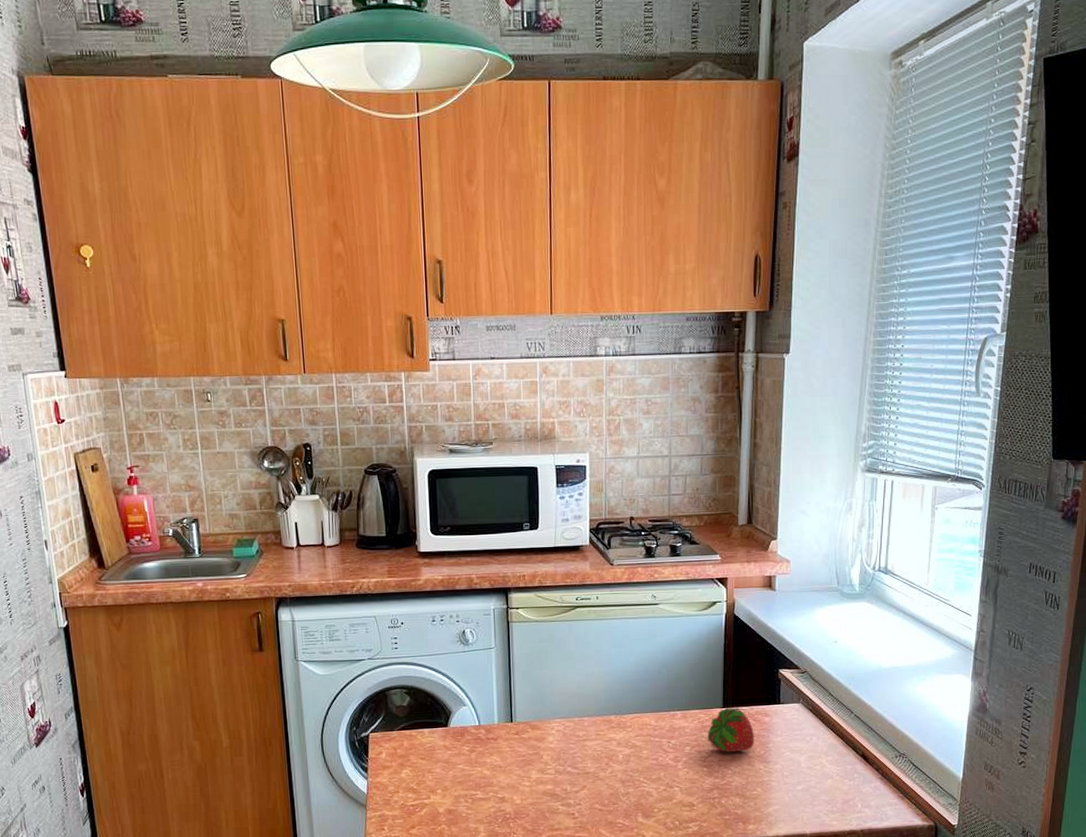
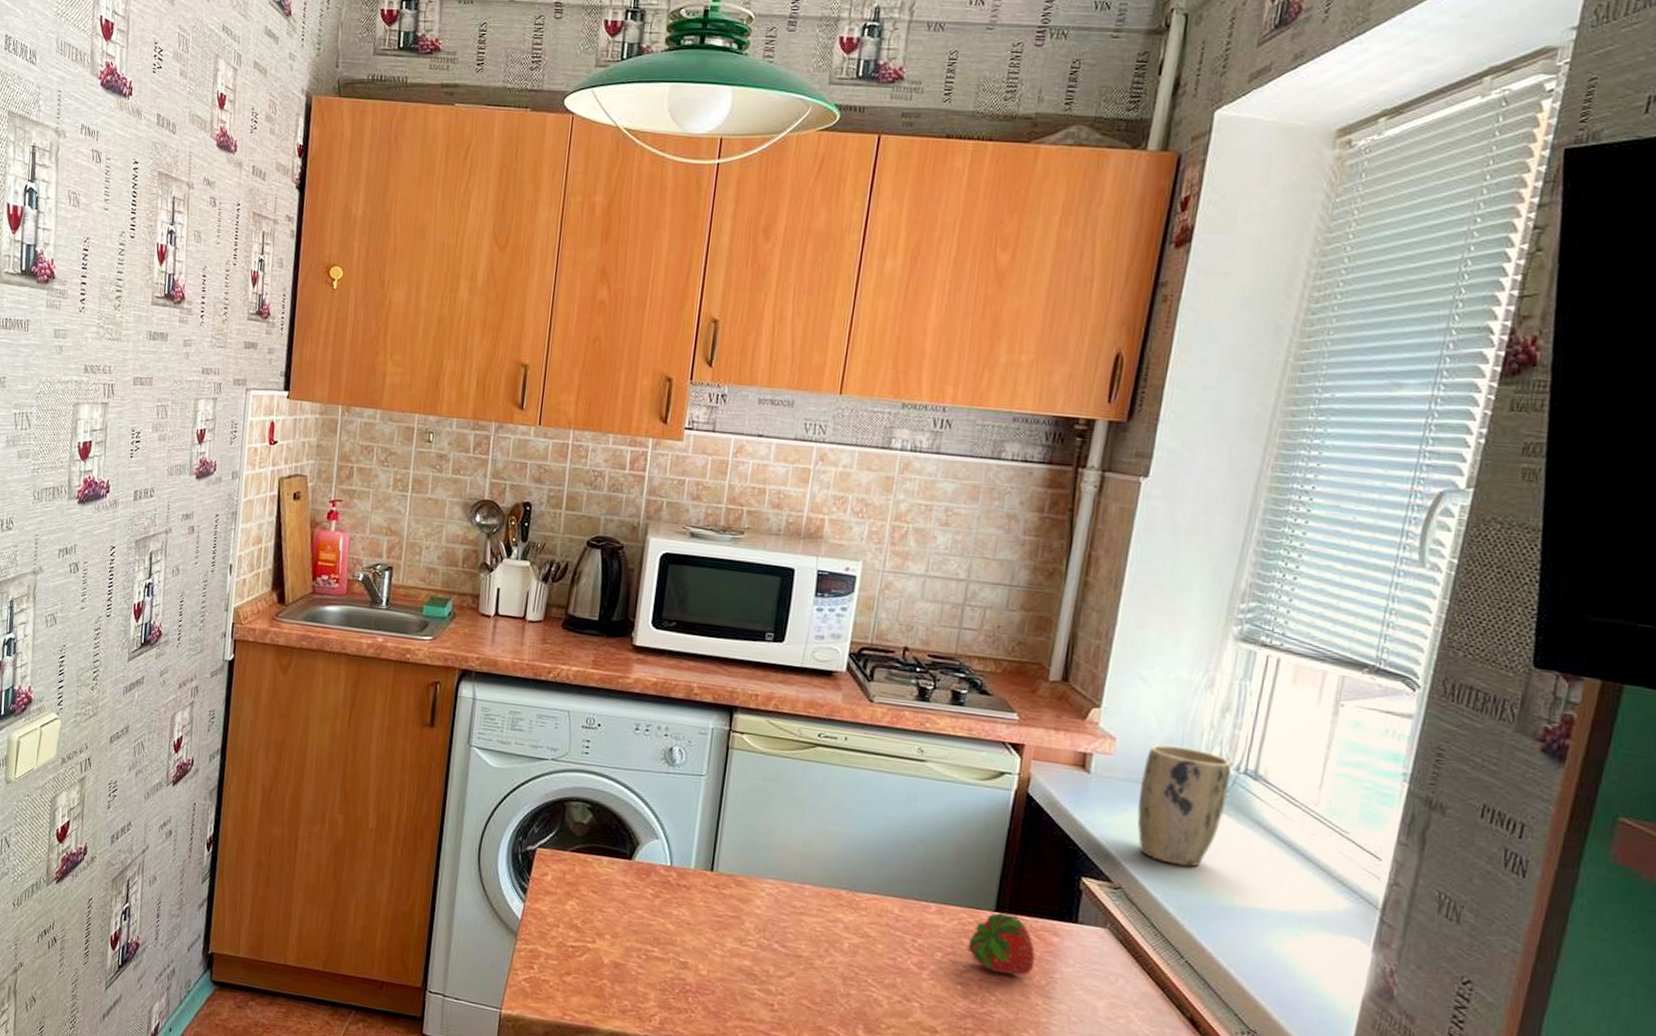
plant pot: none [810,558,869,647] -> present [1137,744,1231,867]

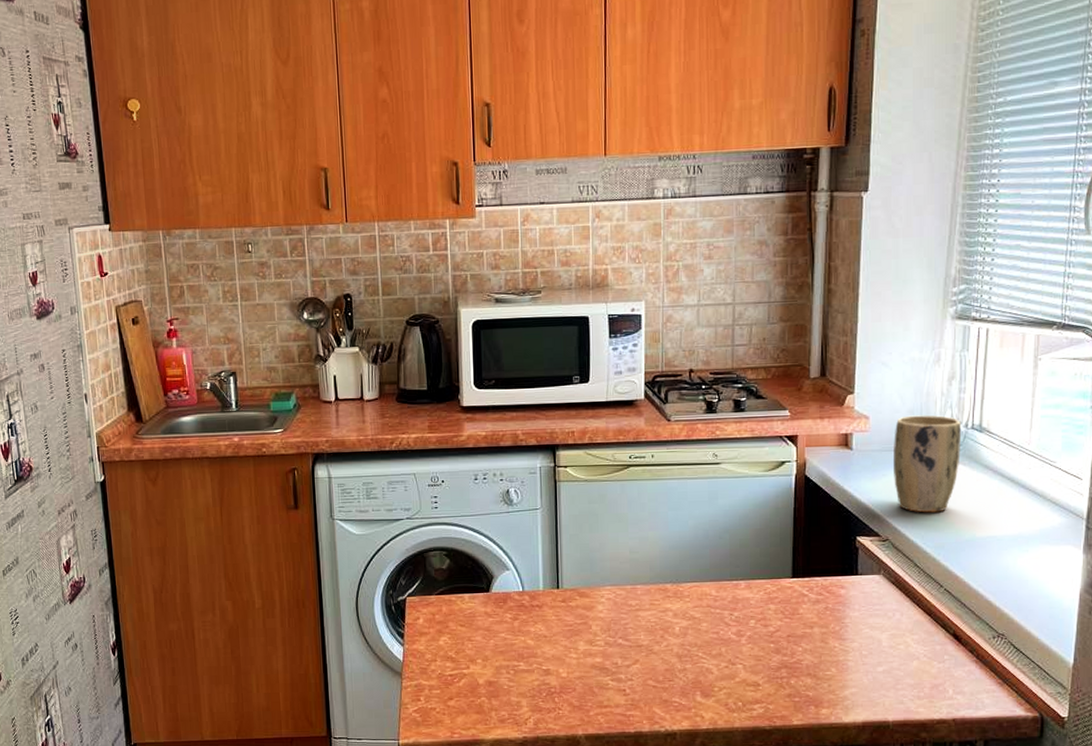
fruit: present [967,913,1036,976] -> none [774,578,829,627]

